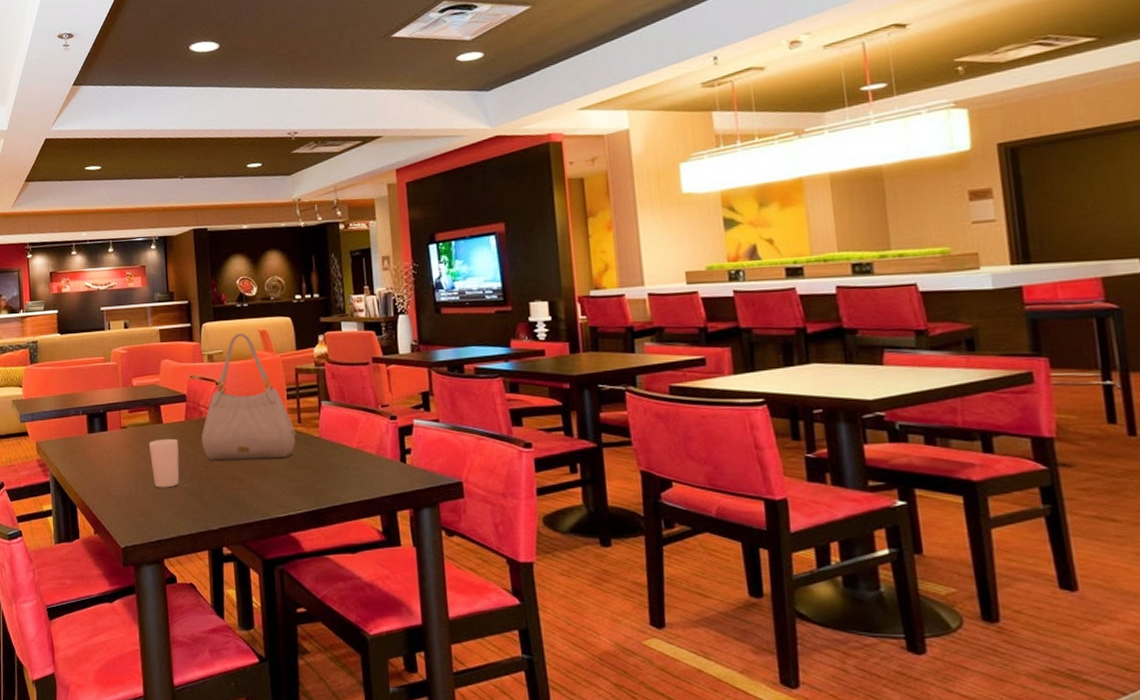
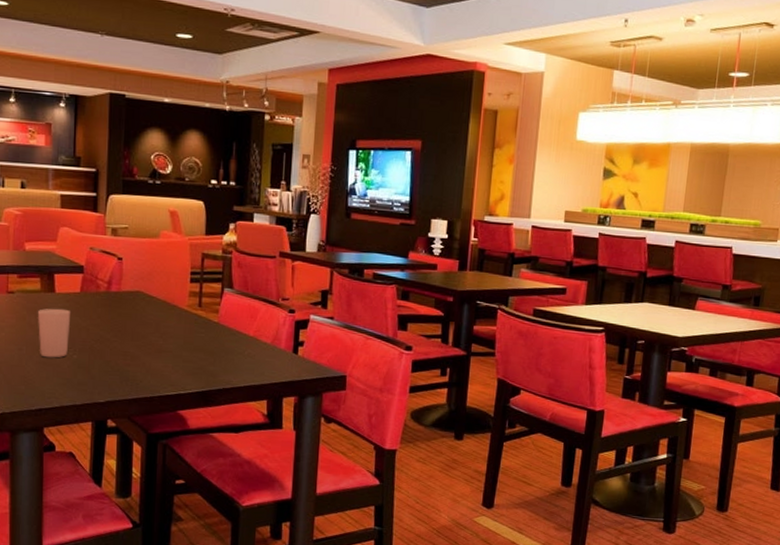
handbag: present [201,332,297,460] -> none [95,209,196,340]

